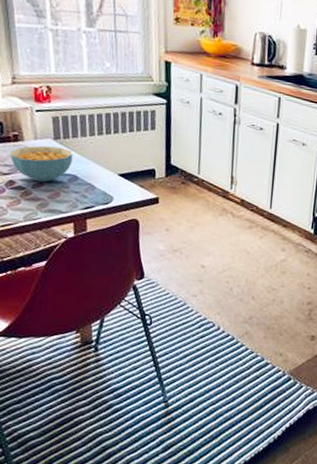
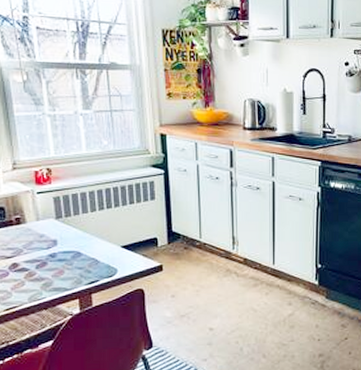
cereal bowl: present [11,145,73,183] -> none [14,226,75,262]

